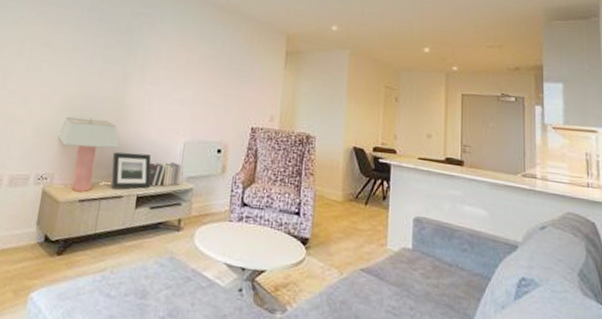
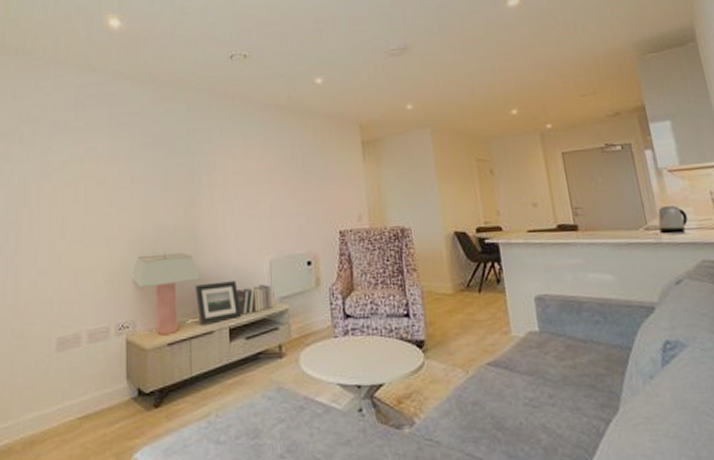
kettle: none [535,158,562,187] -> present [658,206,688,235]

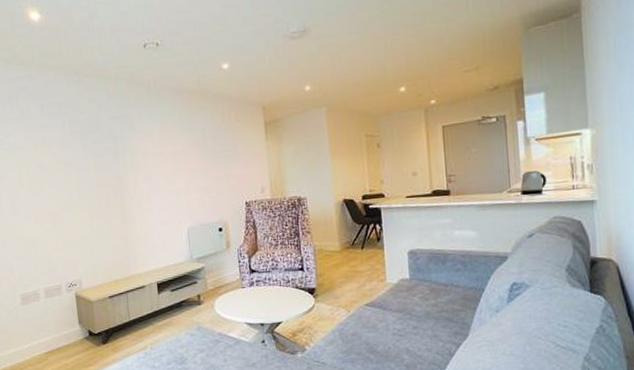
table lamp: present [132,252,200,336] -> none [75,224,131,291]
picture frame: present [194,281,242,325] -> none [127,246,167,282]
books: present [236,284,275,315] -> none [161,247,193,273]

